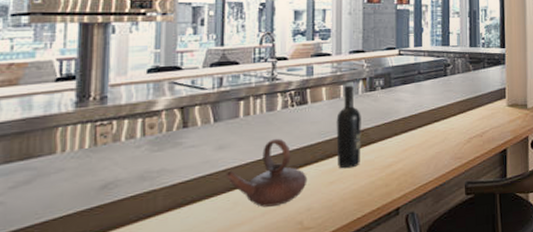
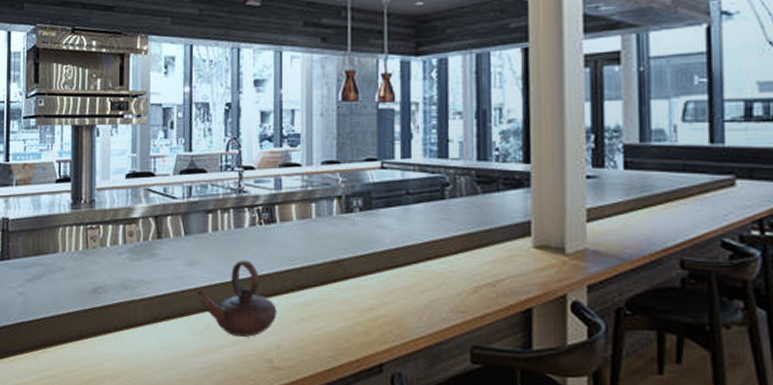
wine bottle: present [336,85,361,169] -> none [308,203,337,306]

